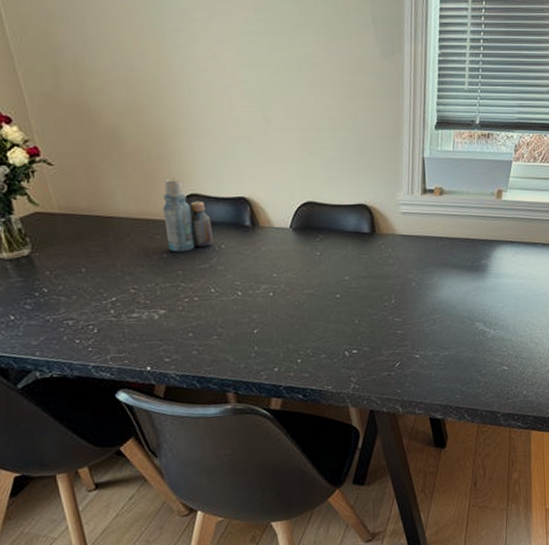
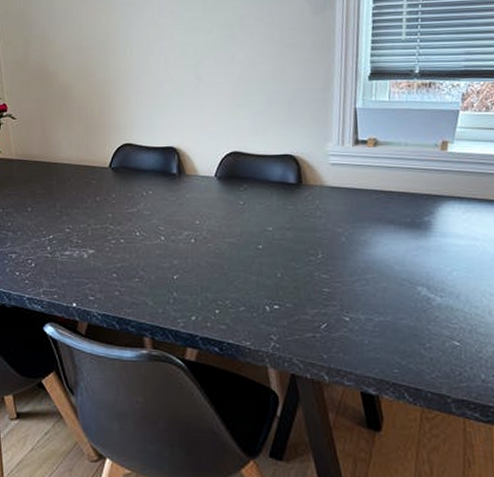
bottle: present [163,178,213,252] -> none [100,129,141,196]

